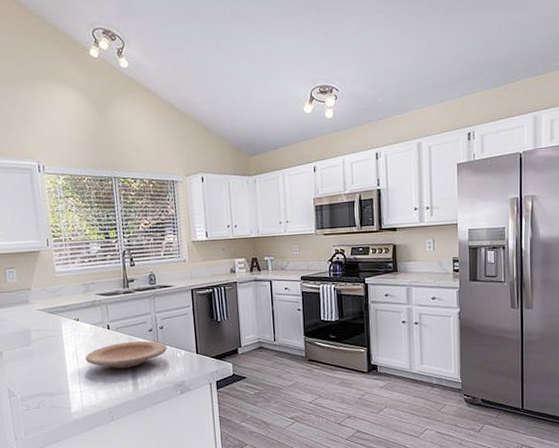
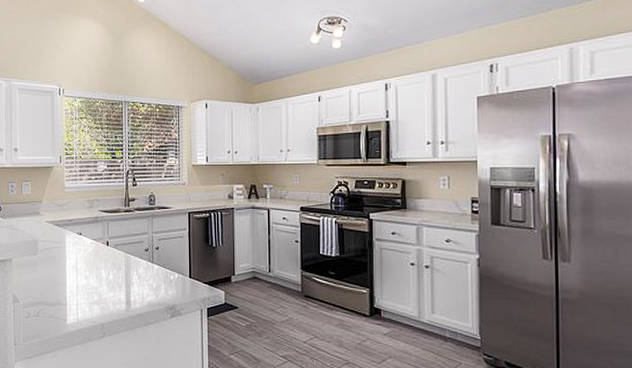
plate: present [85,340,167,369] -> none [84,259,161,286]

